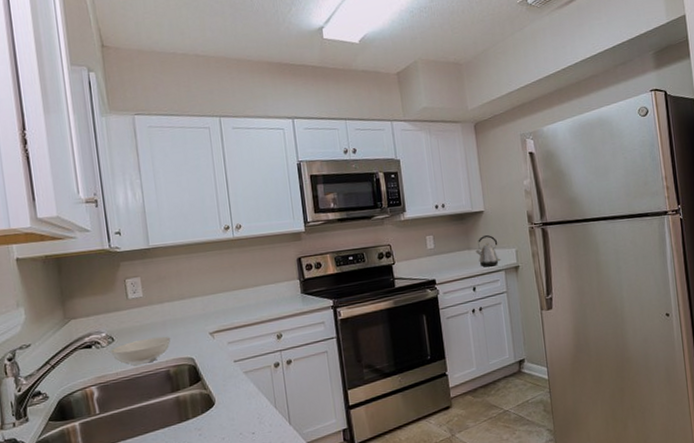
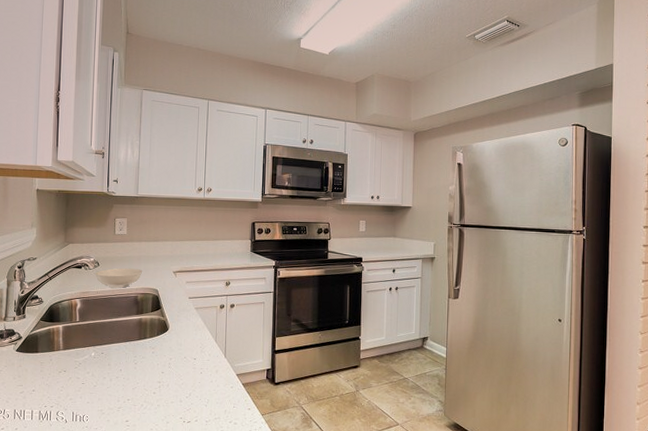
kettle: present [475,235,501,267] -> none [399,227,420,254]

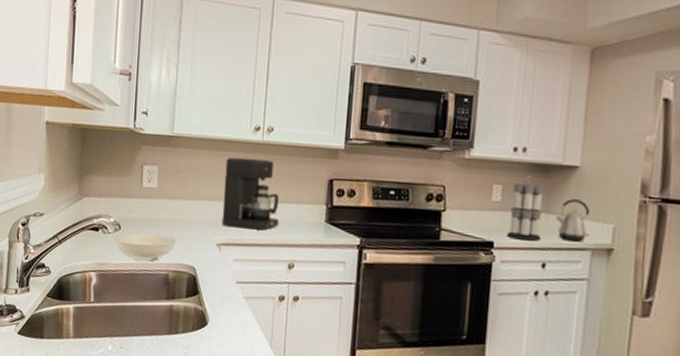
coffee maker: none [176,210,219,260] -> present [221,157,280,230]
spice rack: none [370,214,391,256] -> present [507,176,545,242]
kettle: none [399,227,420,254] -> present [555,199,590,242]

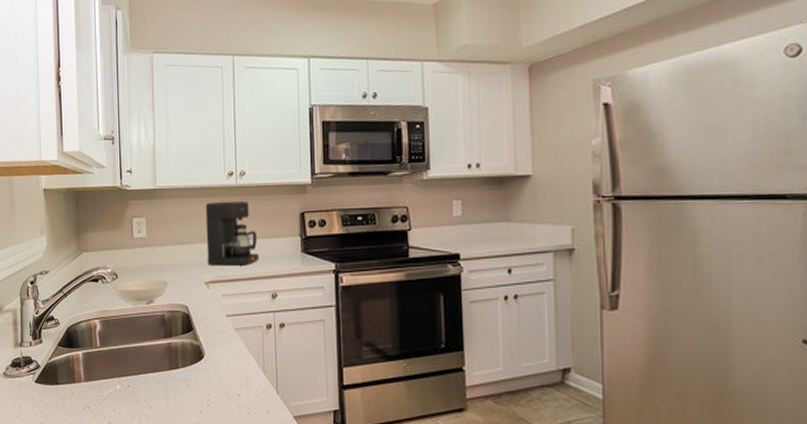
spice rack: present [507,176,545,242] -> none [471,189,504,249]
kettle: present [555,199,590,242] -> none [515,206,550,246]

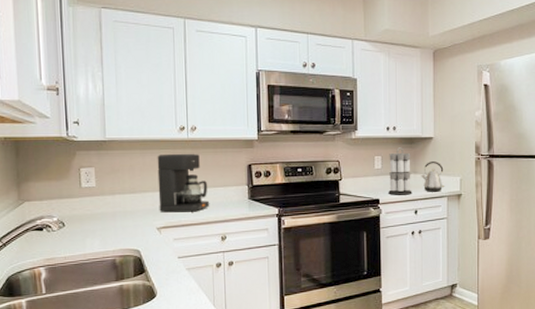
bowl: present [114,279,169,306] -> none [61,226,120,252]
spice rack: none [471,189,504,249] -> present [388,147,412,195]
kettle: none [515,206,550,246] -> present [421,161,445,192]

